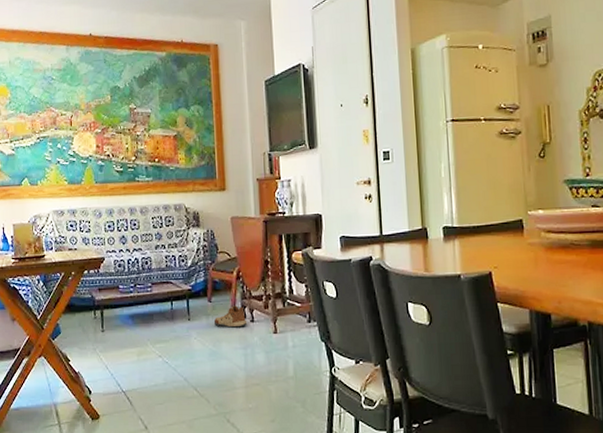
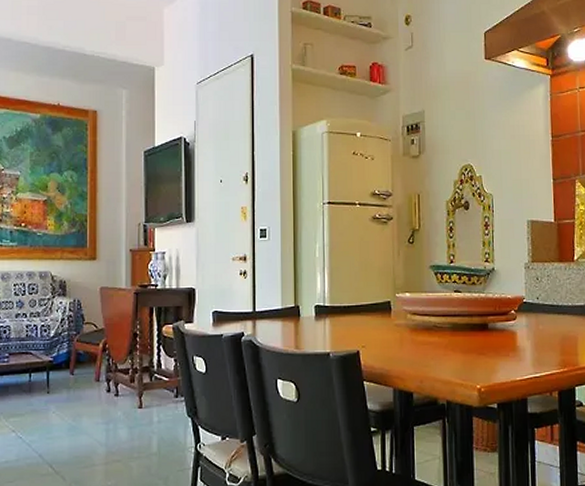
shoe: present [213,305,248,328] -> none [75,379,111,402]

